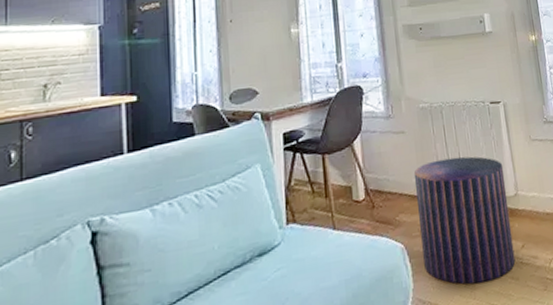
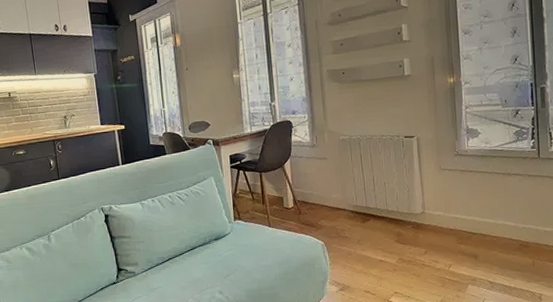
pouf: present [413,156,516,285] -> none [333,180,418,276]

